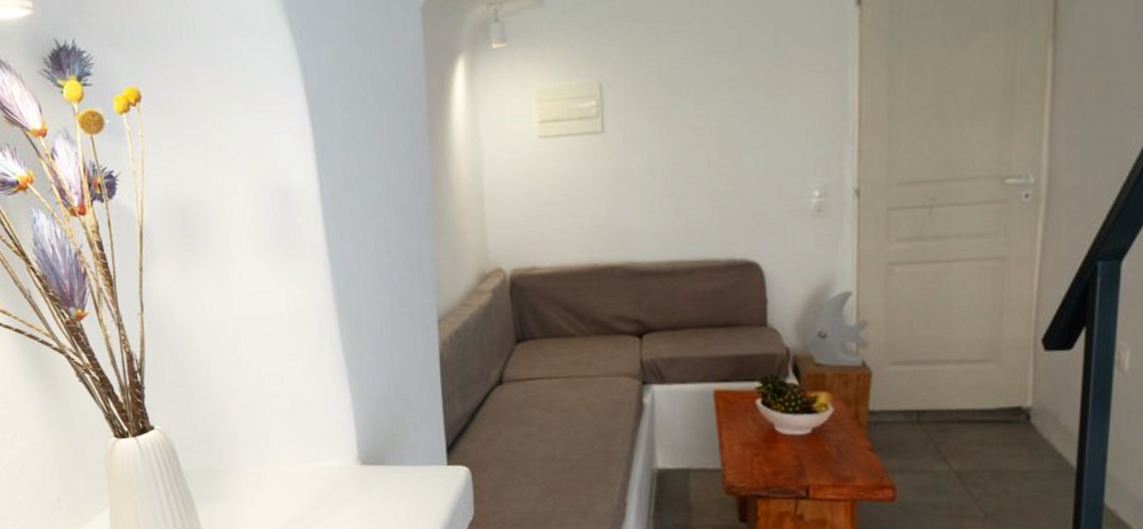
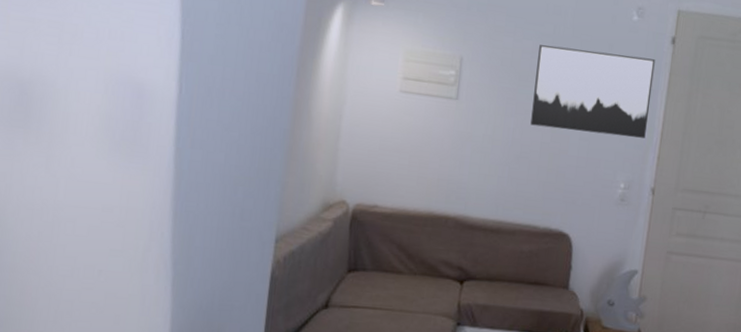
wall art: none [689,30,839,144] -> present [530,44,655,138]

